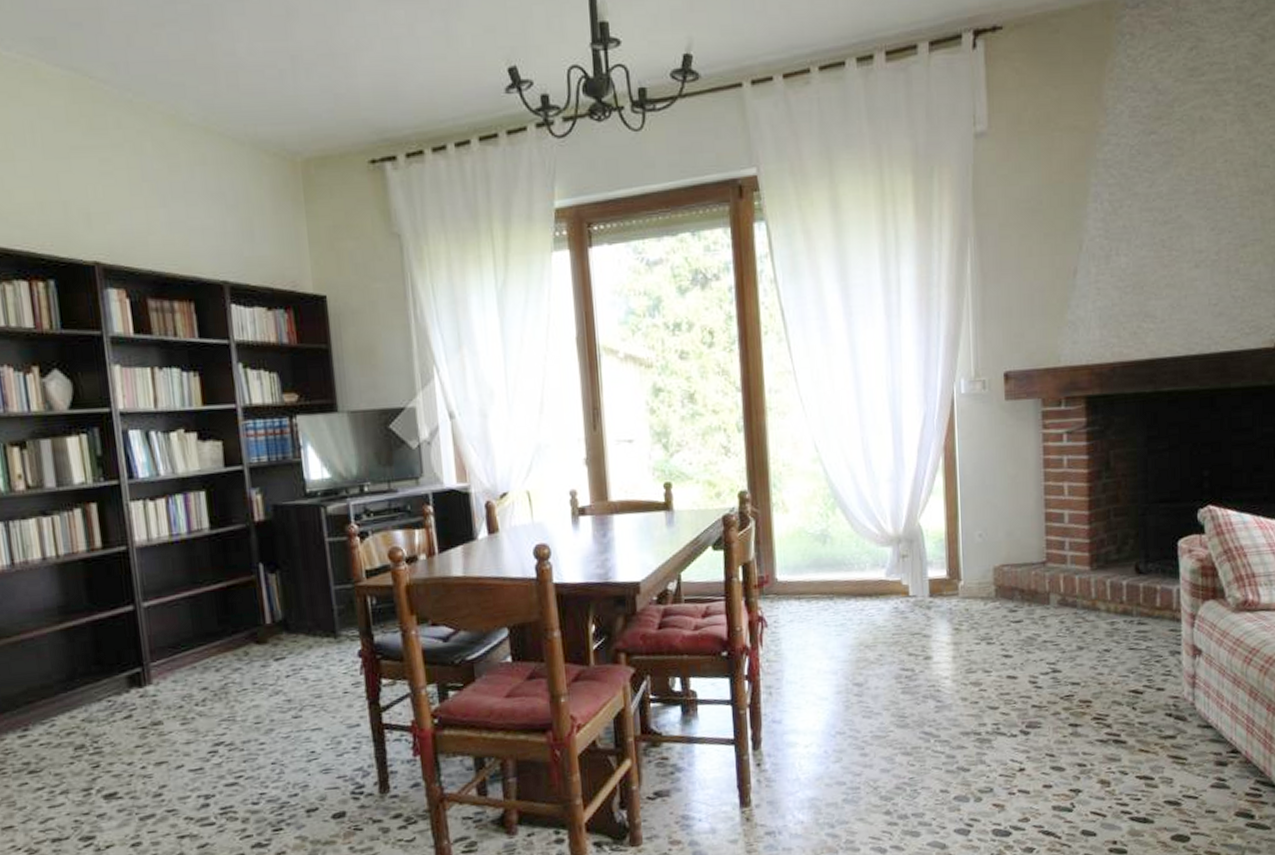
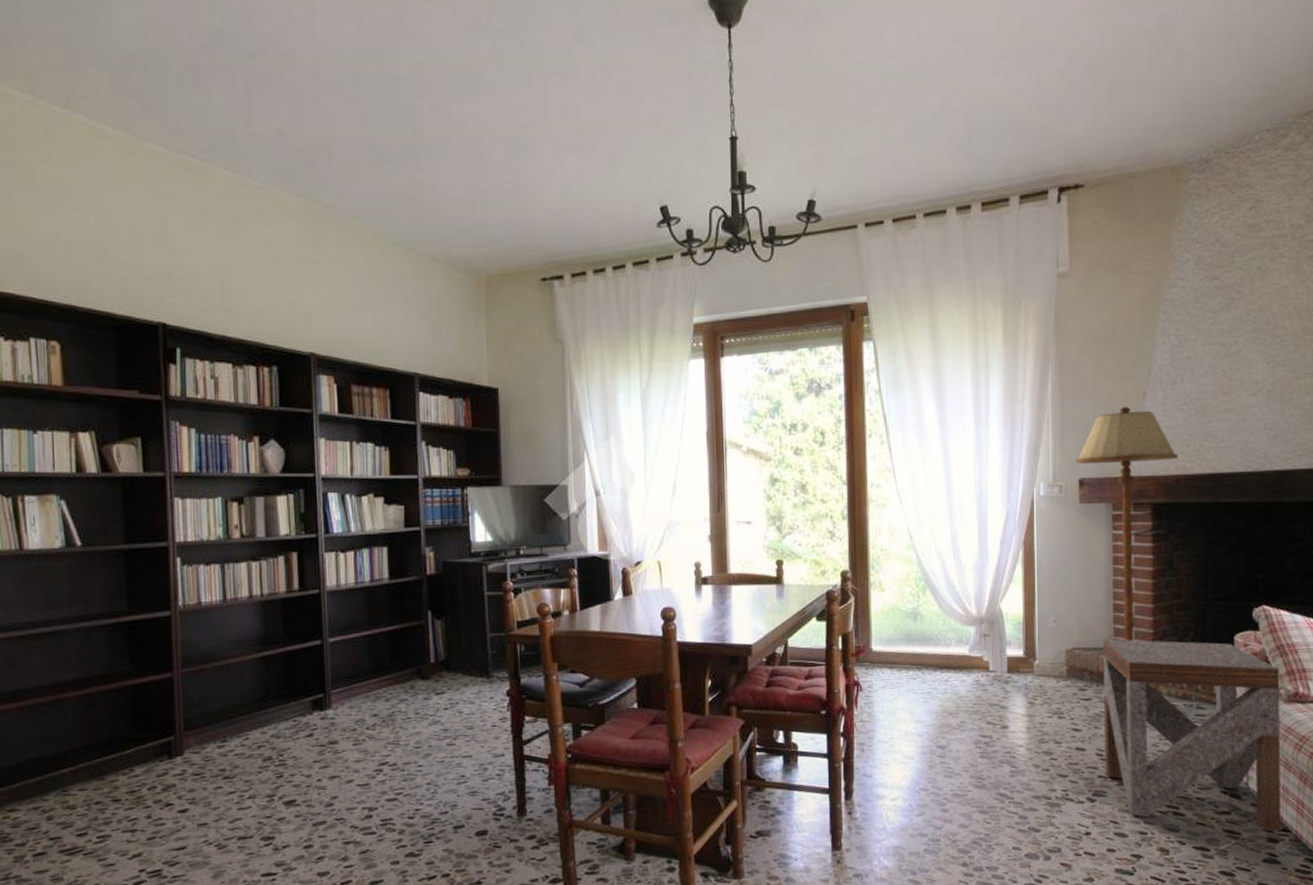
floor lamp: none [1000,285,1114,554] -> present [1076,406,1178,641]
side table: none [1033,549,1230,754] -> present [1102,639,1281,832]

